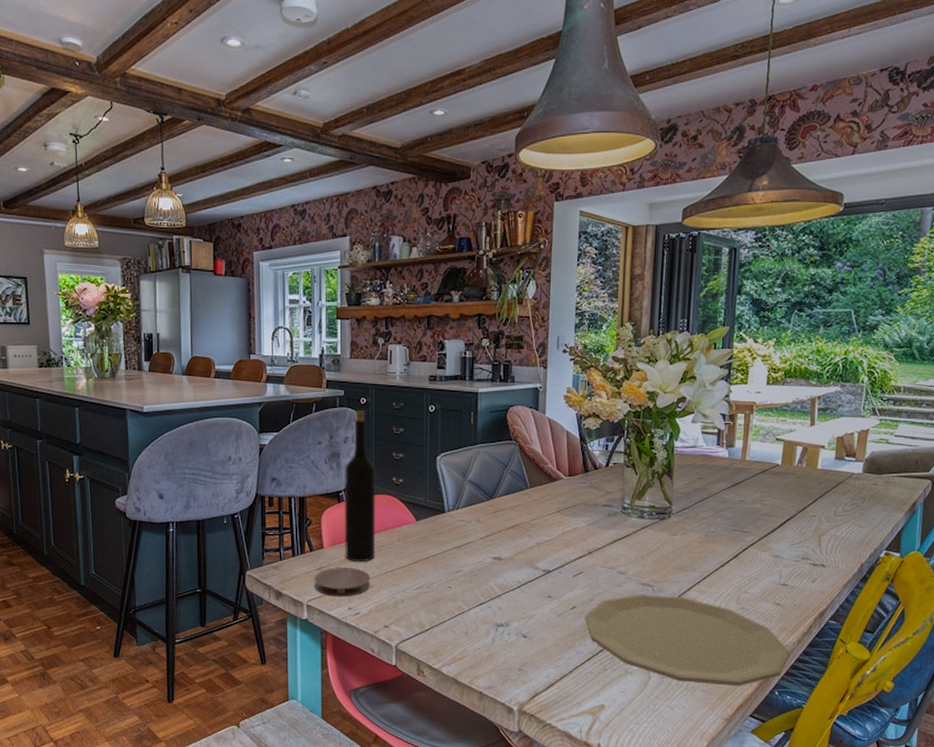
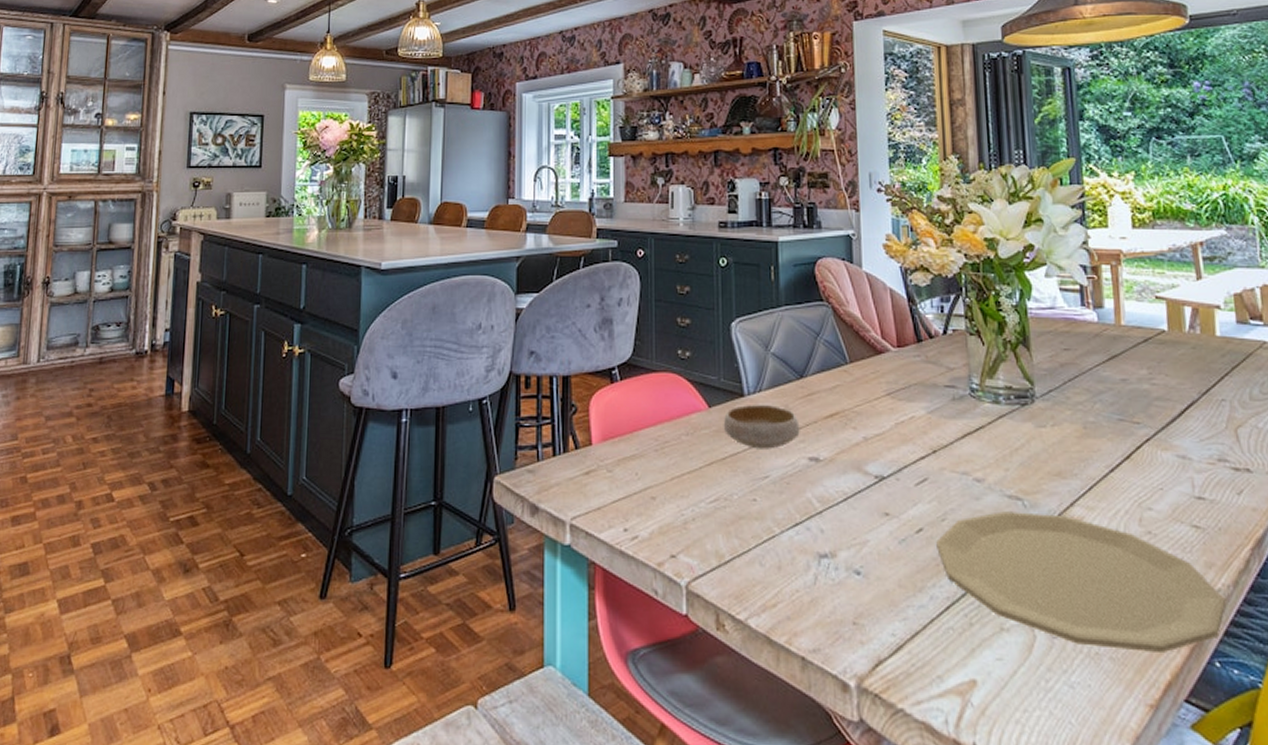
coaster: present [314,567,371,597] -> none [580,470,652,513]
wine bottle: present [344,409,376,562] -> none [617,264,658,465]
bowl: none [427,519,488,551] -> present [723,405,800,449]

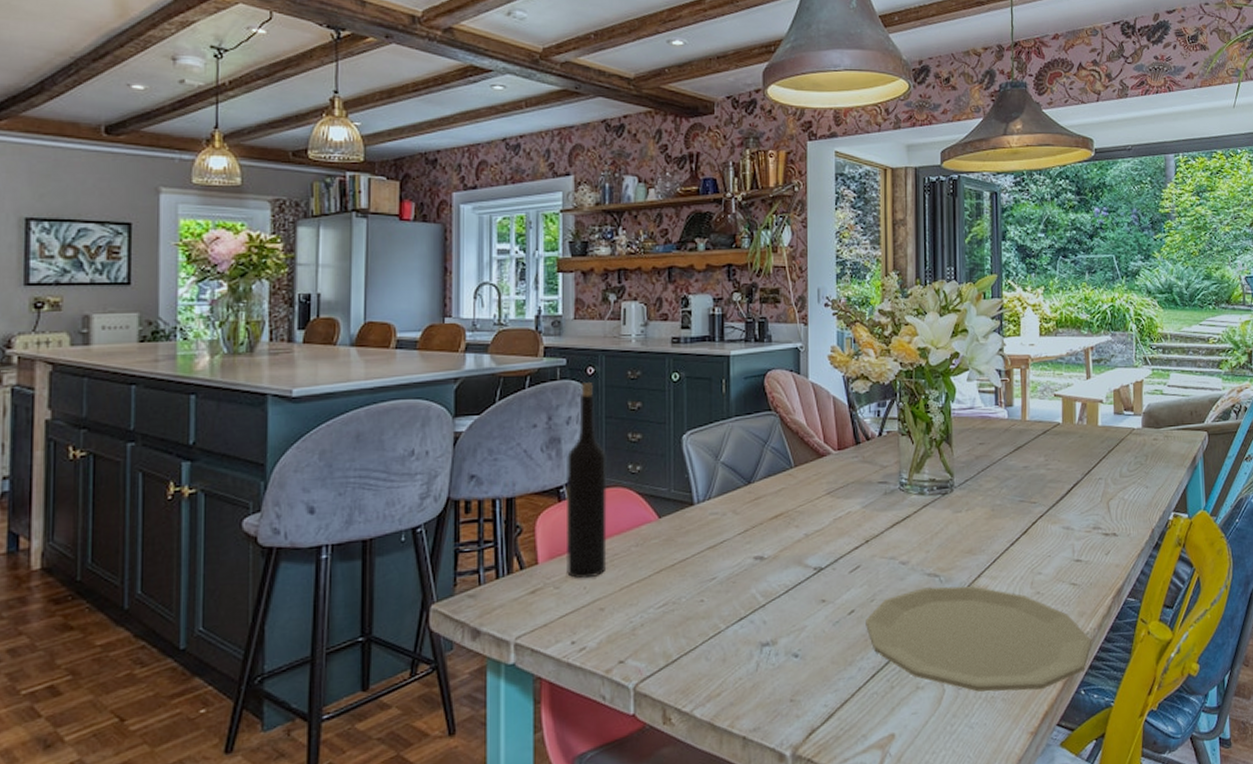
wine bottle: none [617,264,658,465] -> present [565,381,607,579]
bowl: present [723,405,800,449] -> none [673,511,746,554]

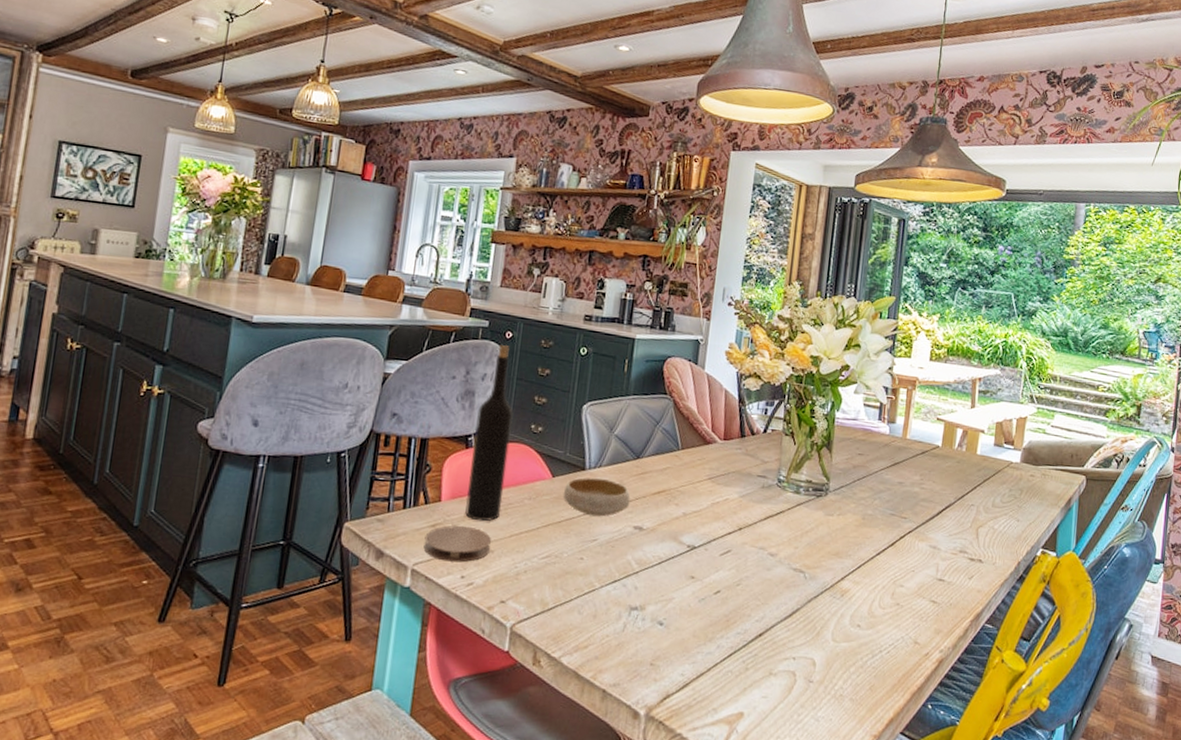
coaster: none [525,586,601,629] -> present [423,525,492,563]
bowl: none [673,511,746,554] -> present [562,477,631,517]
plate: present [866,586,1091,692] -> none [729,581,944,697]

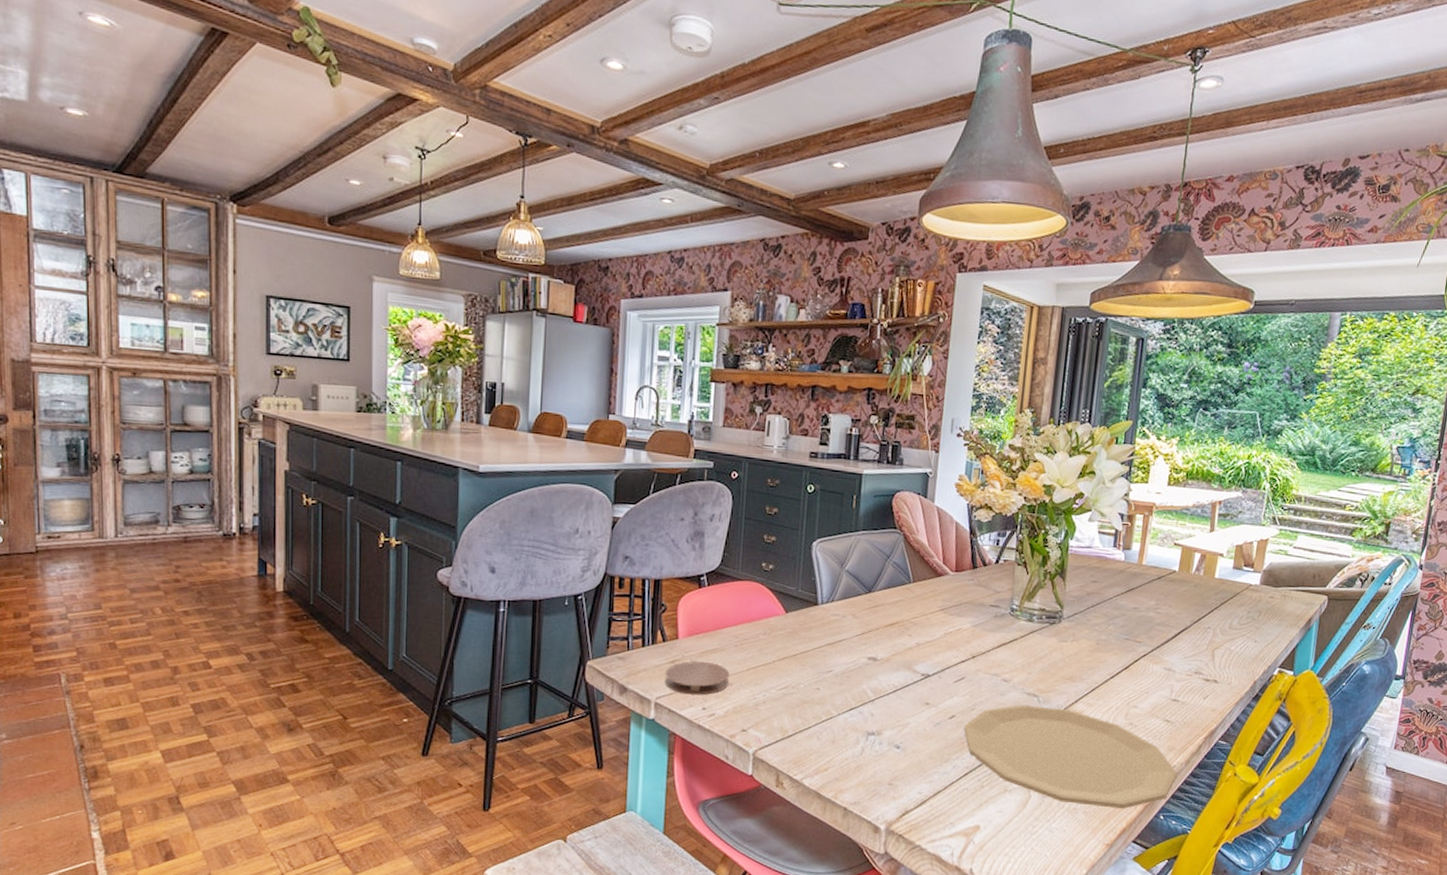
wine bottle: present [465,344,514,522] -> none [702,484,744,657]
bowl: present [562,477,631,517] -> none [797,612,864,649]
plate: none [729,581,944,697] -> present [964,705,1177,810]

